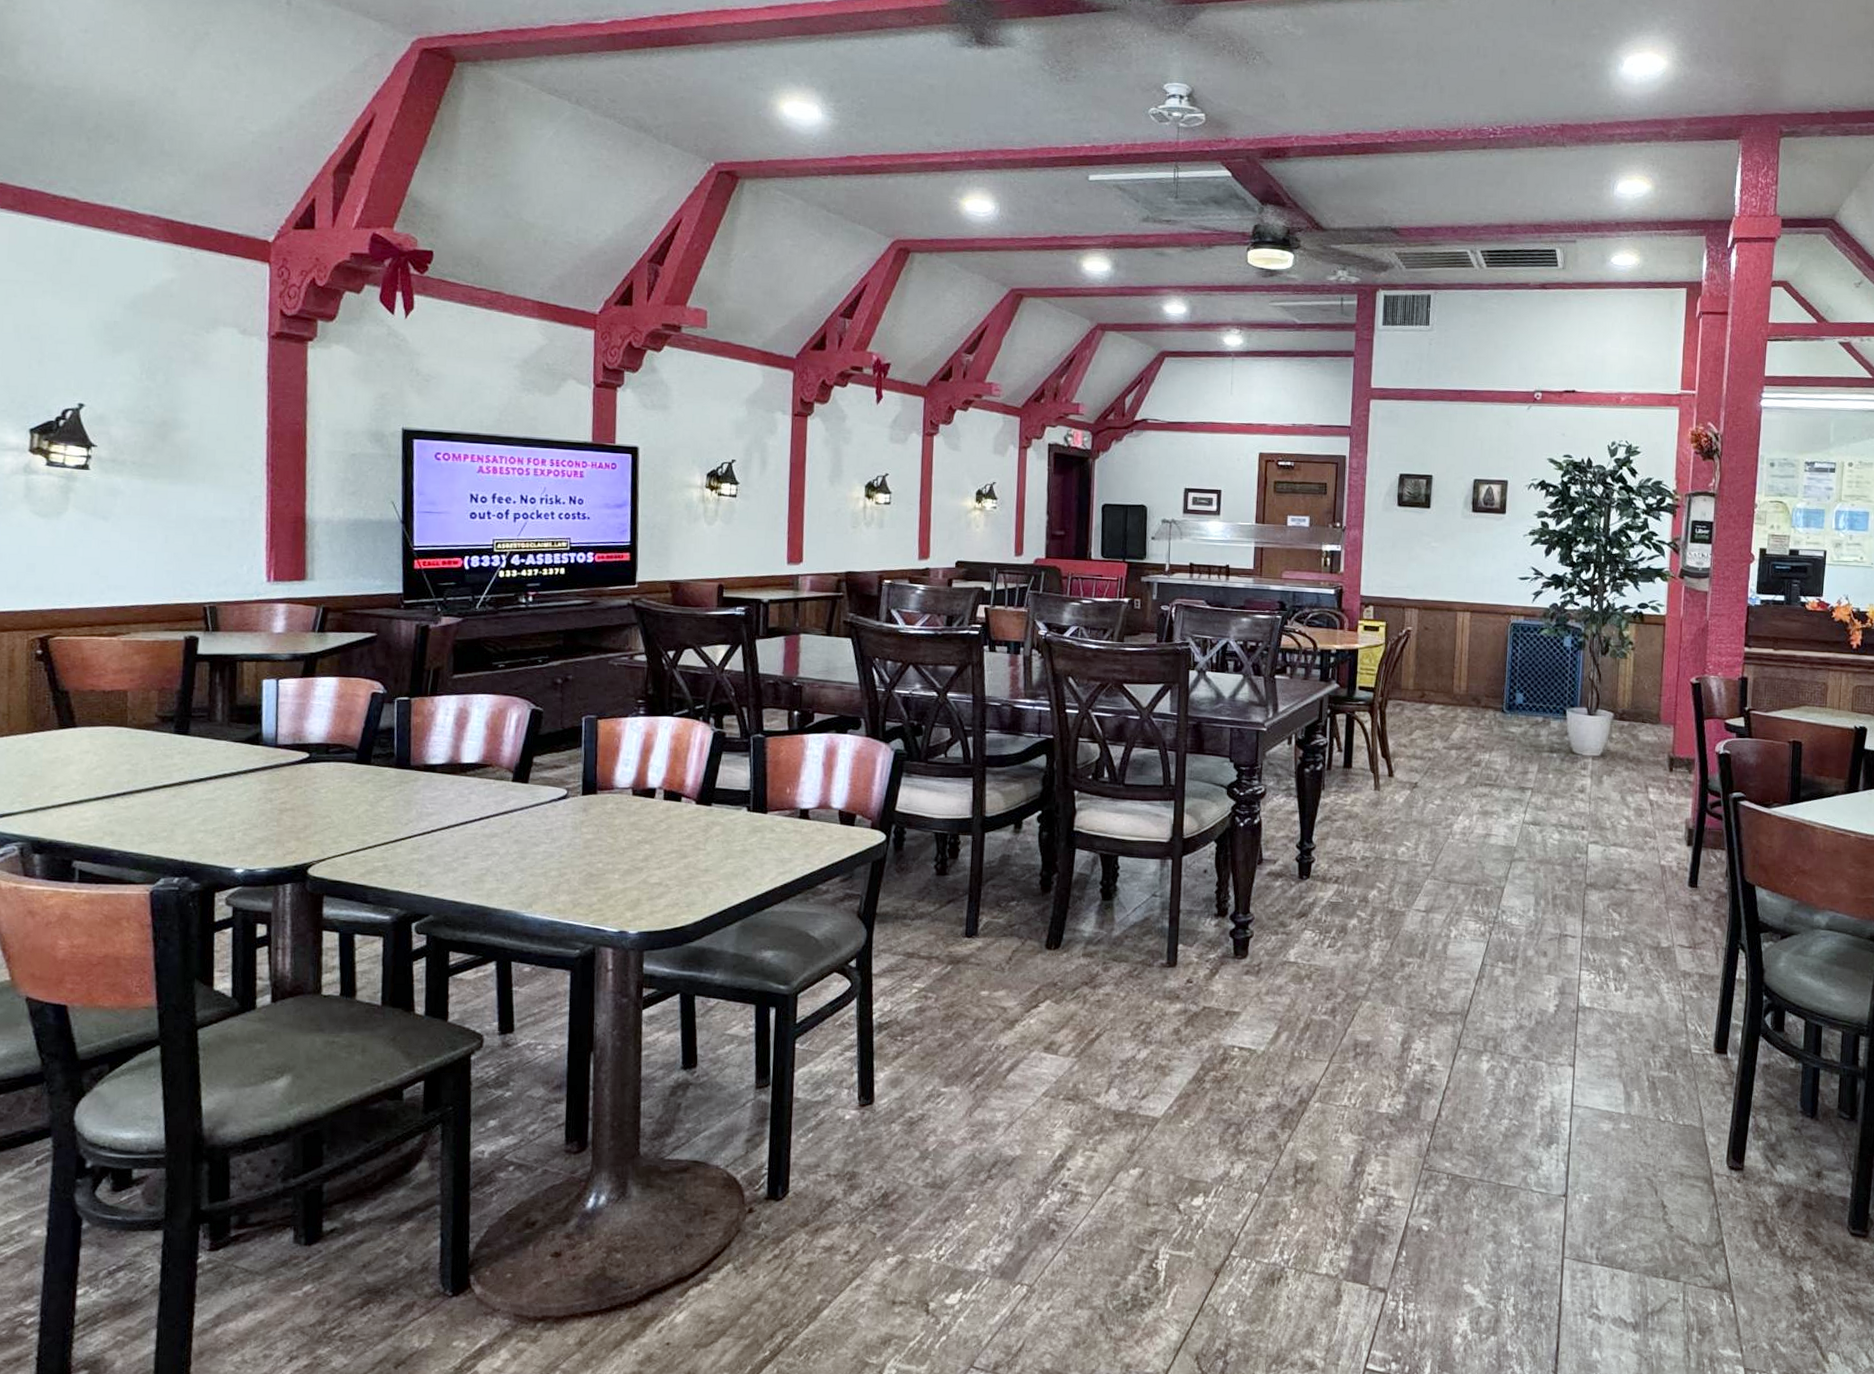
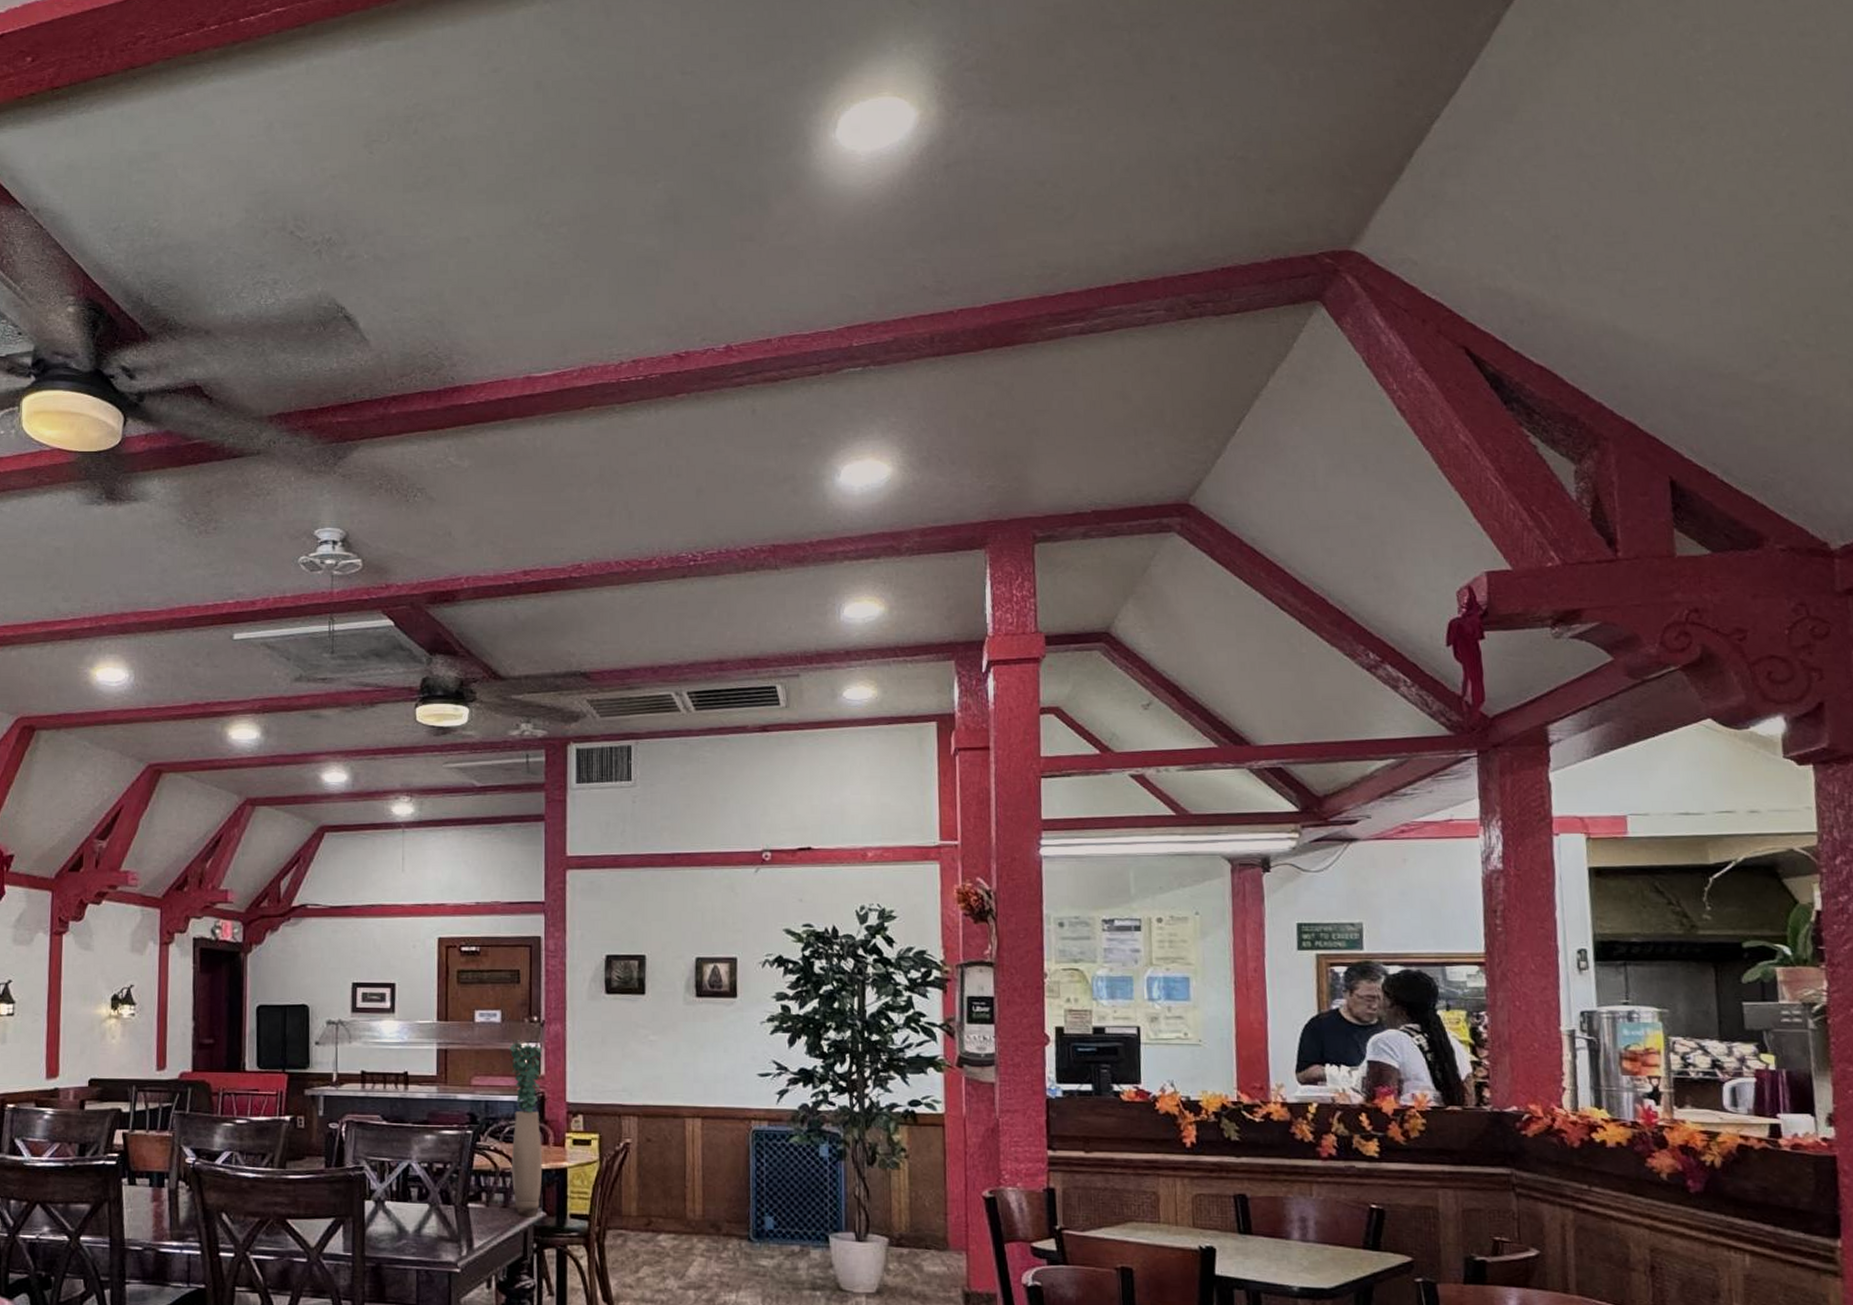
vase: none [1312,538,1342,688] -> present [509,1036,543,1218]

